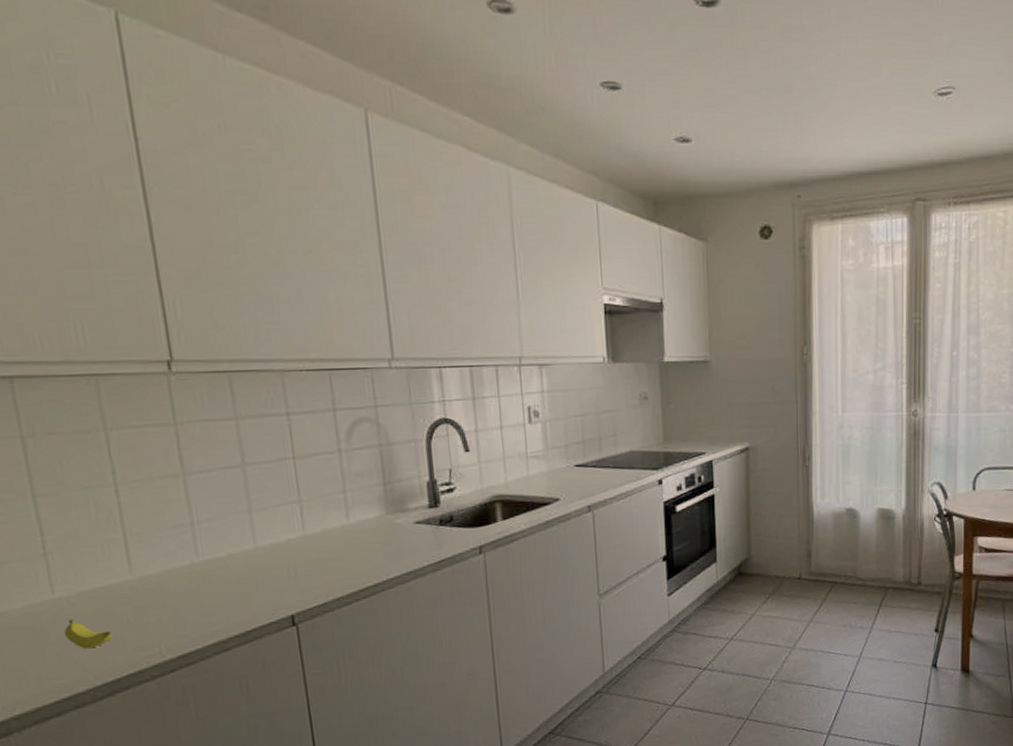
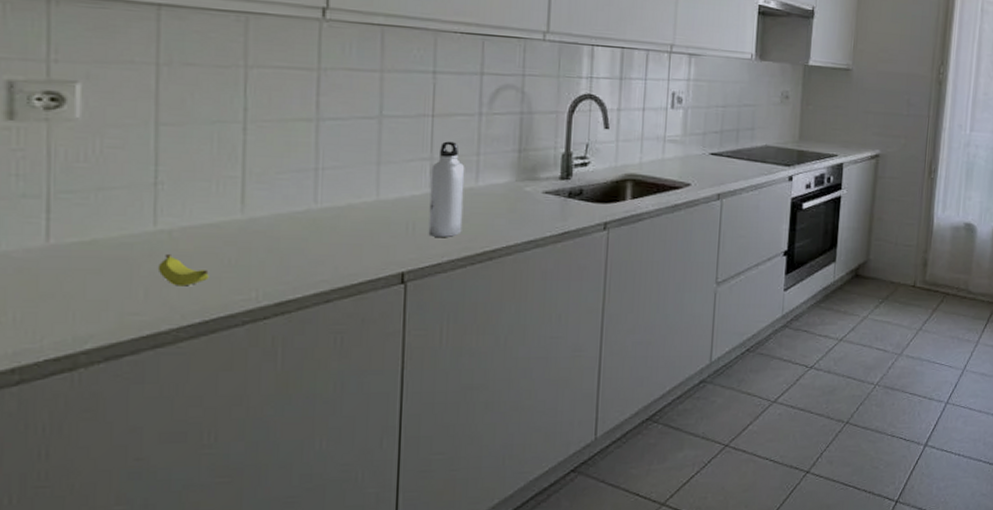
water bottle: none [301,482,342,579] -> present [428,141,465,238]

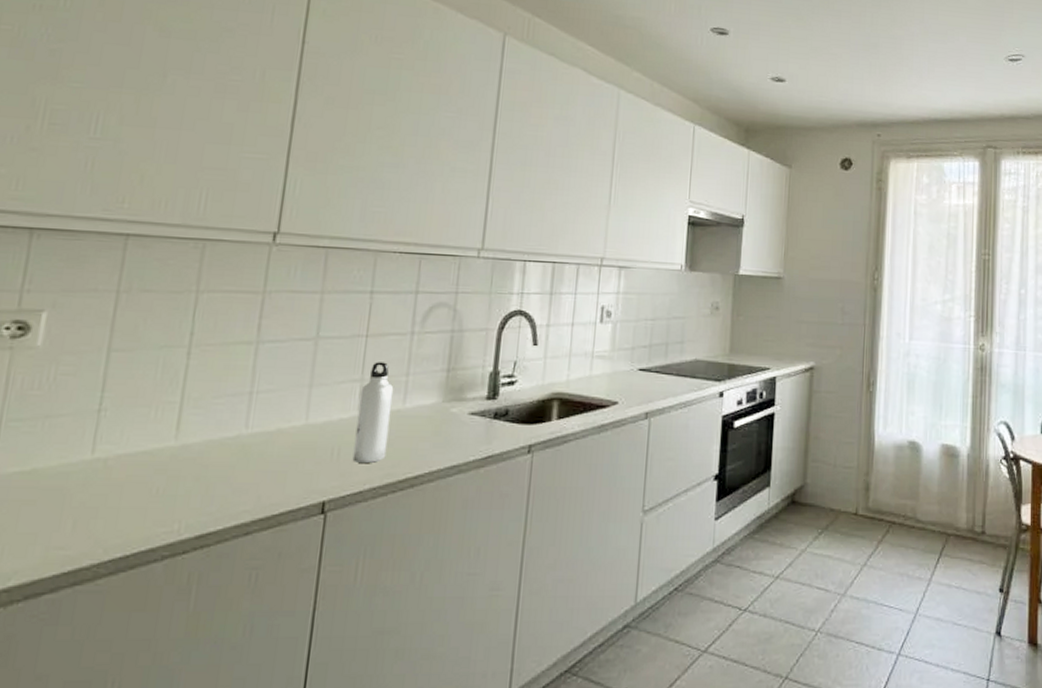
banana: present [157,254,209,286] -> none [88,484,136,518]

